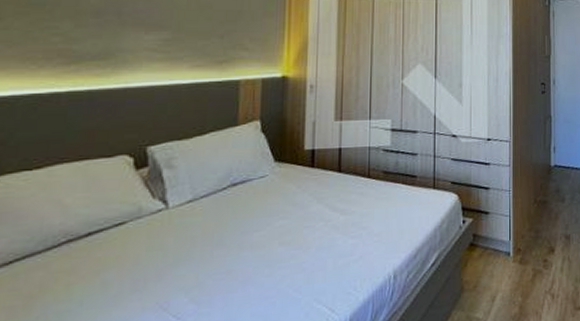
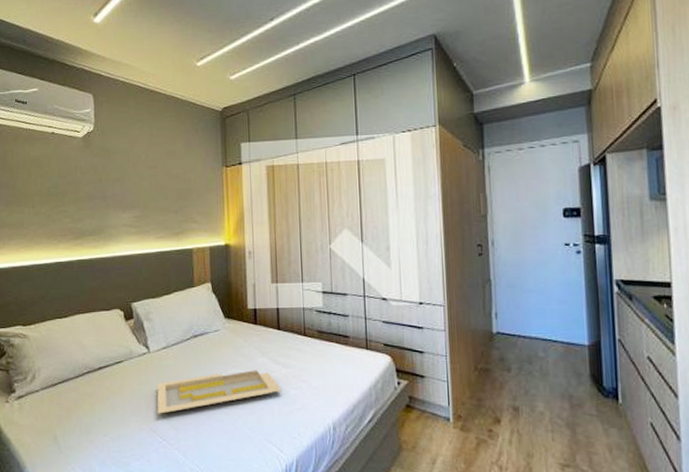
serving tray: none [171,220,338,286] -> present [157,370,281,414]

